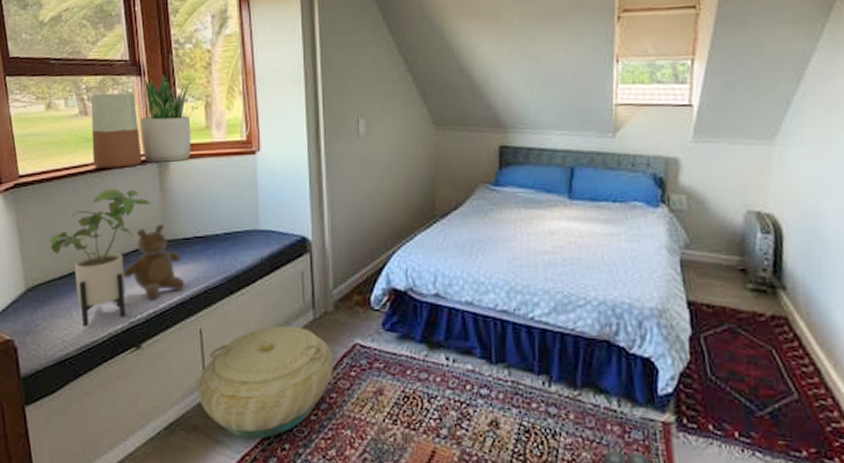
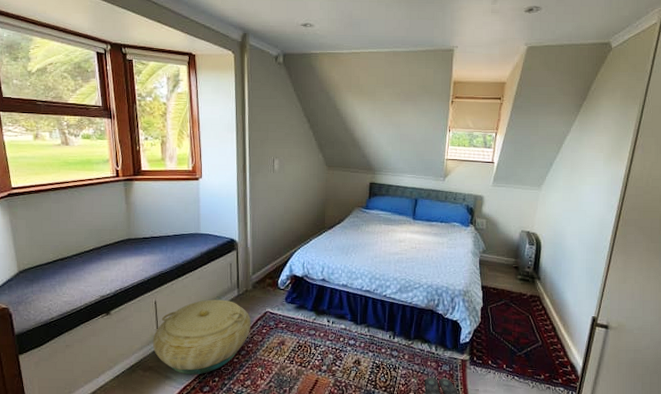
house plant: present [48,189,152,327] -> none [36,201,119,299]
vase: present [90,93,142,169] -> none [70,129,111,185]
teddy bear: present [123,224,185,300] -> none [96,227,144,281]
planter: present [140,74,191,163] -> none [111,119,151,183]

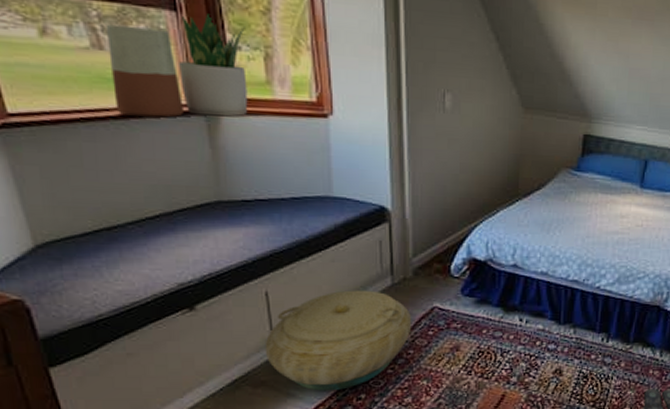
vase: none [70,129,111,185] -> present [105,24,184,118]
planter: none [111,119,151,183] -> present [179,14,248,117]

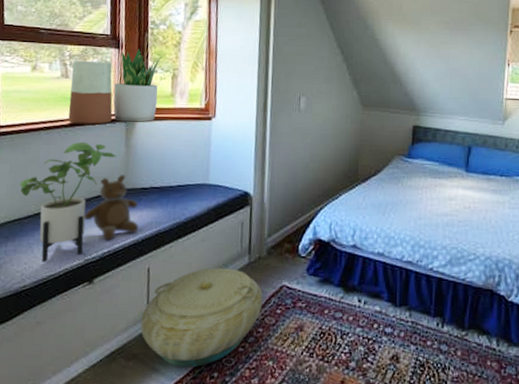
house plant: none [60,140,200,288] -> present [19,142,117,262]
teddy bear: none [167,183,246,262] -> present [84,175,139,241]

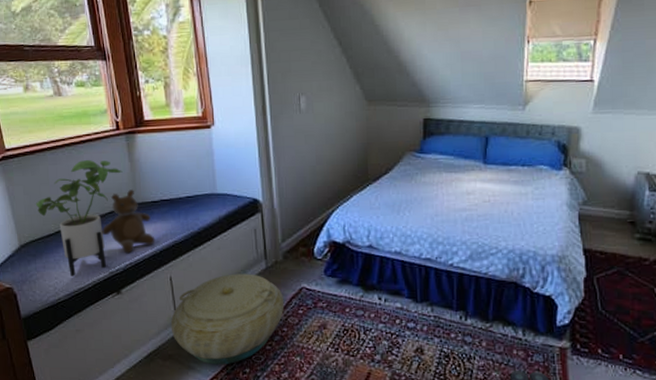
vase: present [68,60,113,125] -> none [62,75,111,142]
planter: present [113,49,162,122] -> none [108,59,154,137]

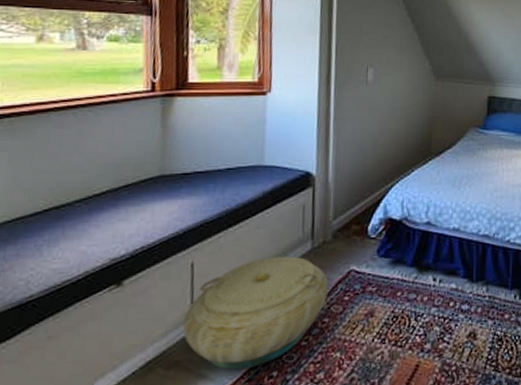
house plant: present [35,160,123,276] -> none [21,124,151,266]
teddy bear: present [102,189,156,254] -> none [109,159,180,236]

